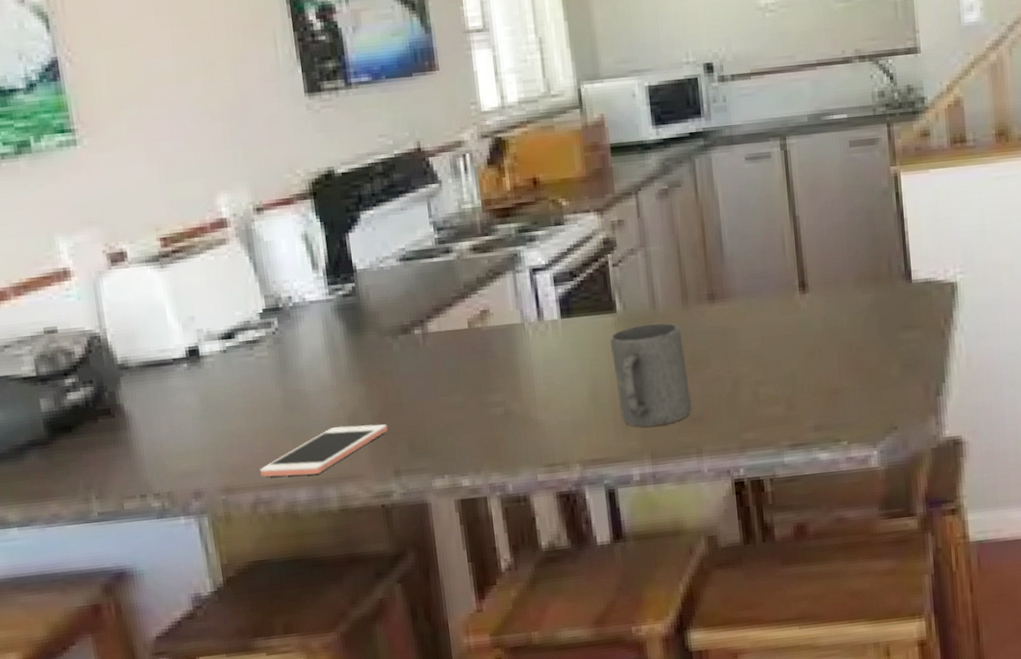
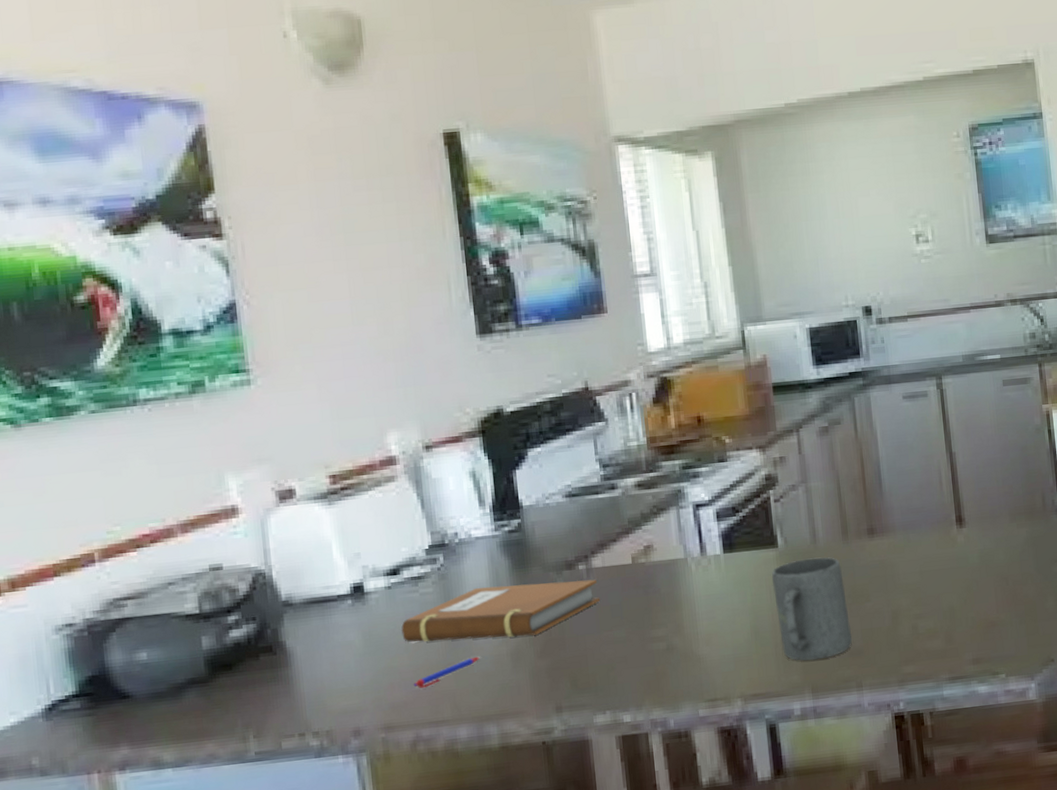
notebook: none [237,344,437,406] -> present [400,579,601,642]
pen: none [251,420,318,452] -> present [413,656,480,689]
cell phone: present [260,424,388,477] -> none [421,660,550,714]

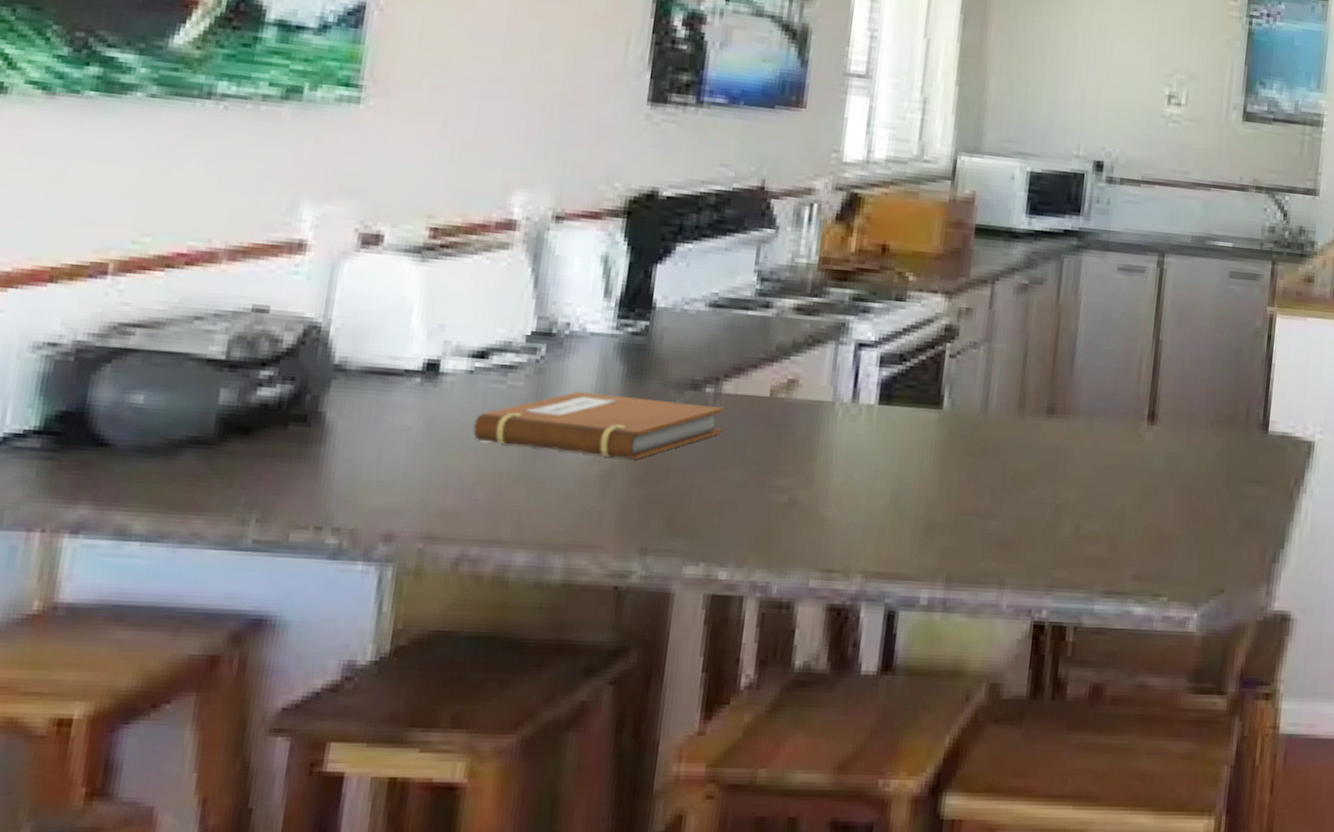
pen: present [413,656,480,689] -> none [472,472,562,499]
mug: present [772,557,852,661] -> none [922,427,1010,546]

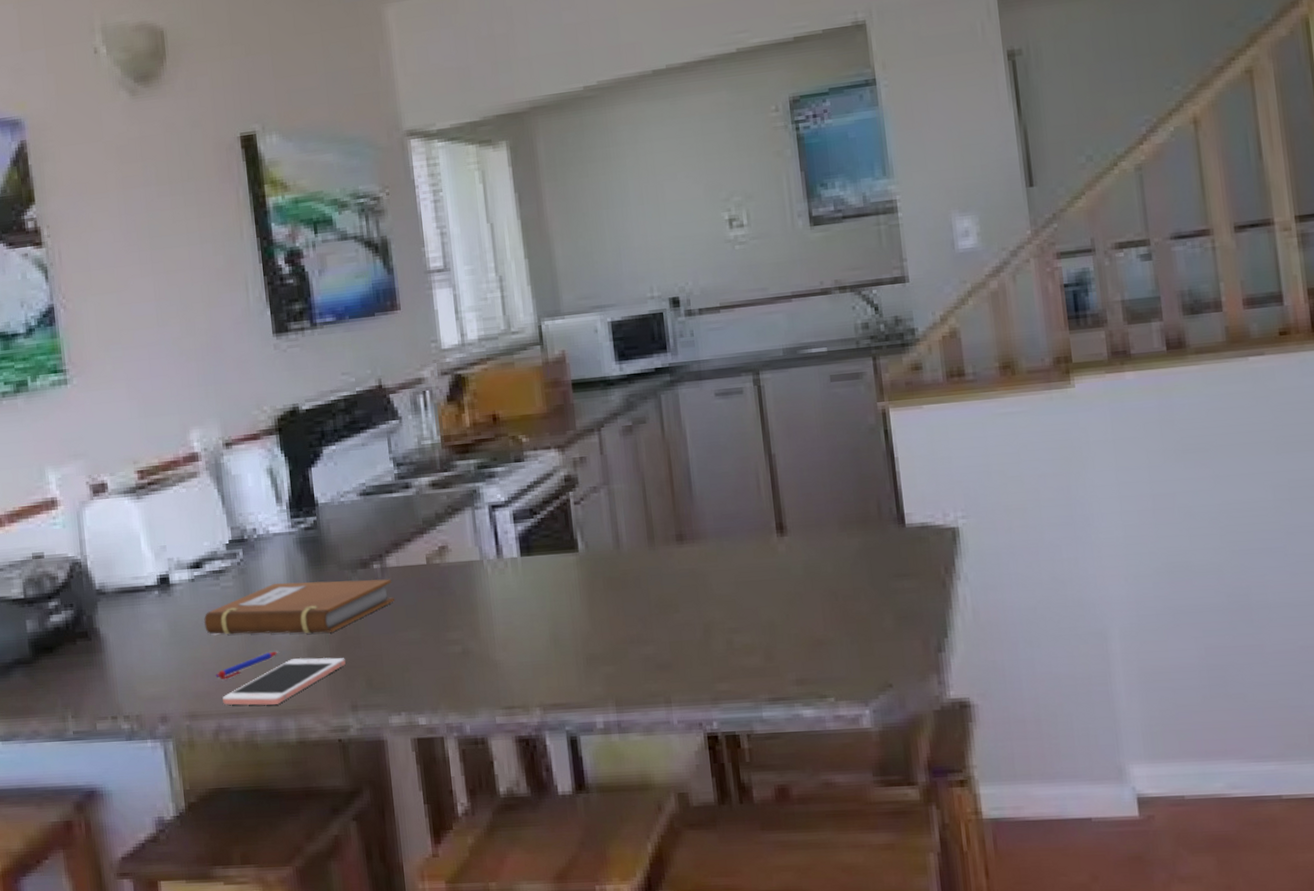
pen: none [472,472,562,499] -> present [215,651,278,680]
cell phone: none [474,483,645,536] -> present [222,657,346,705]

